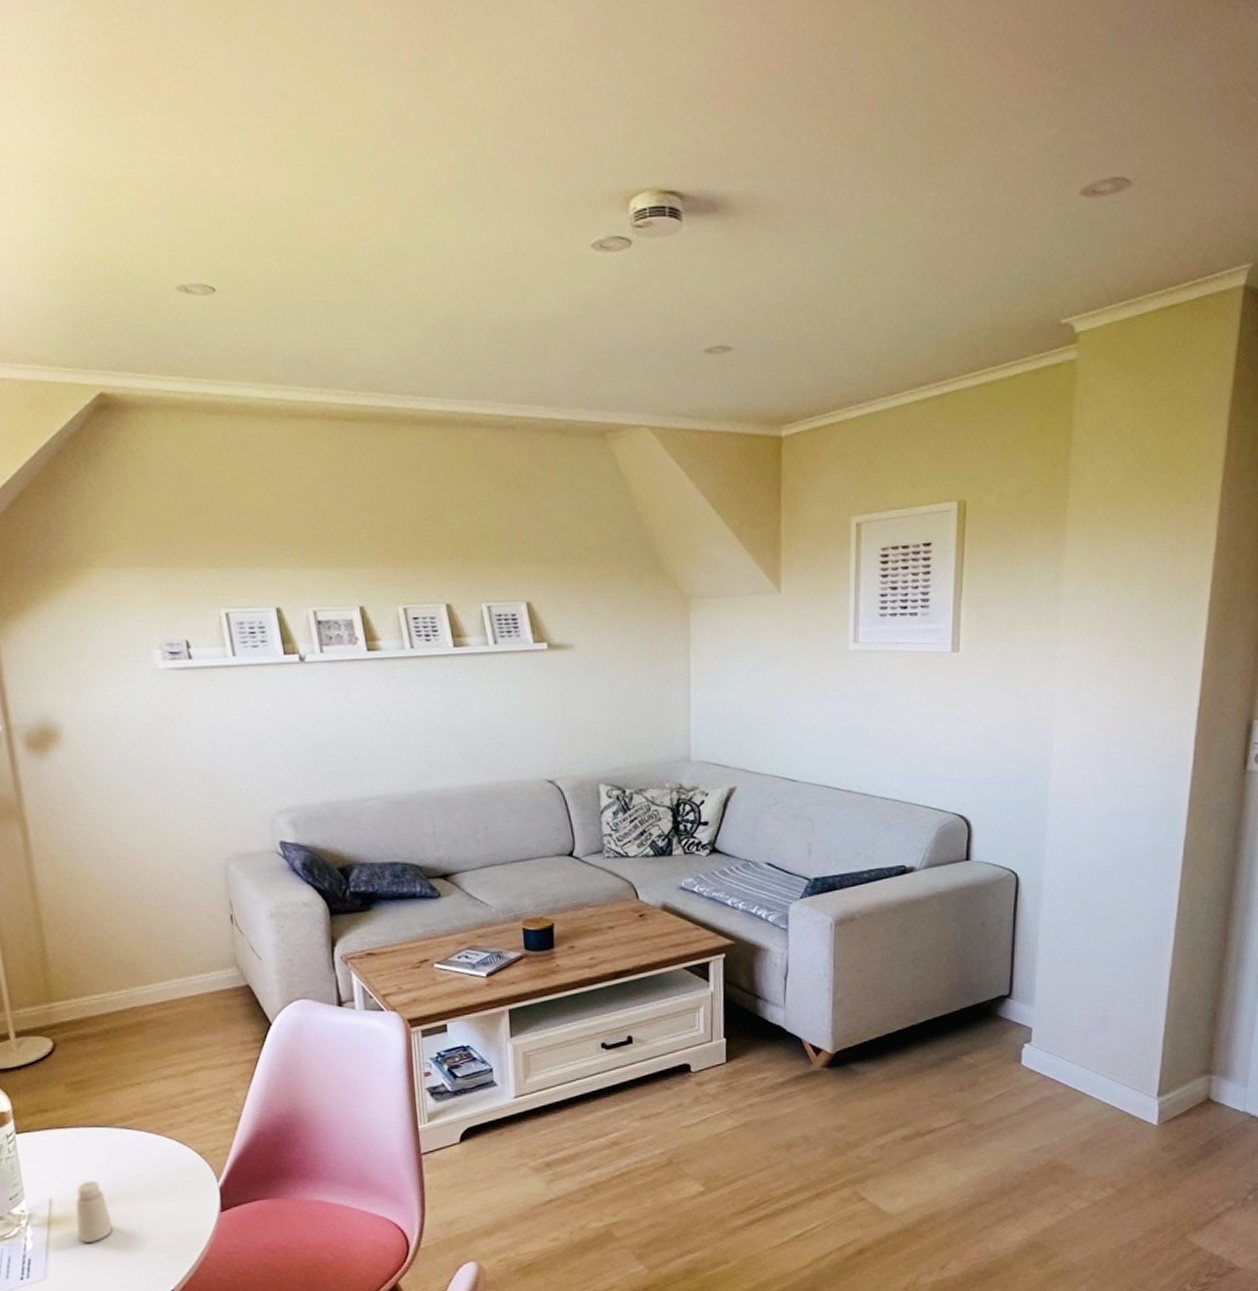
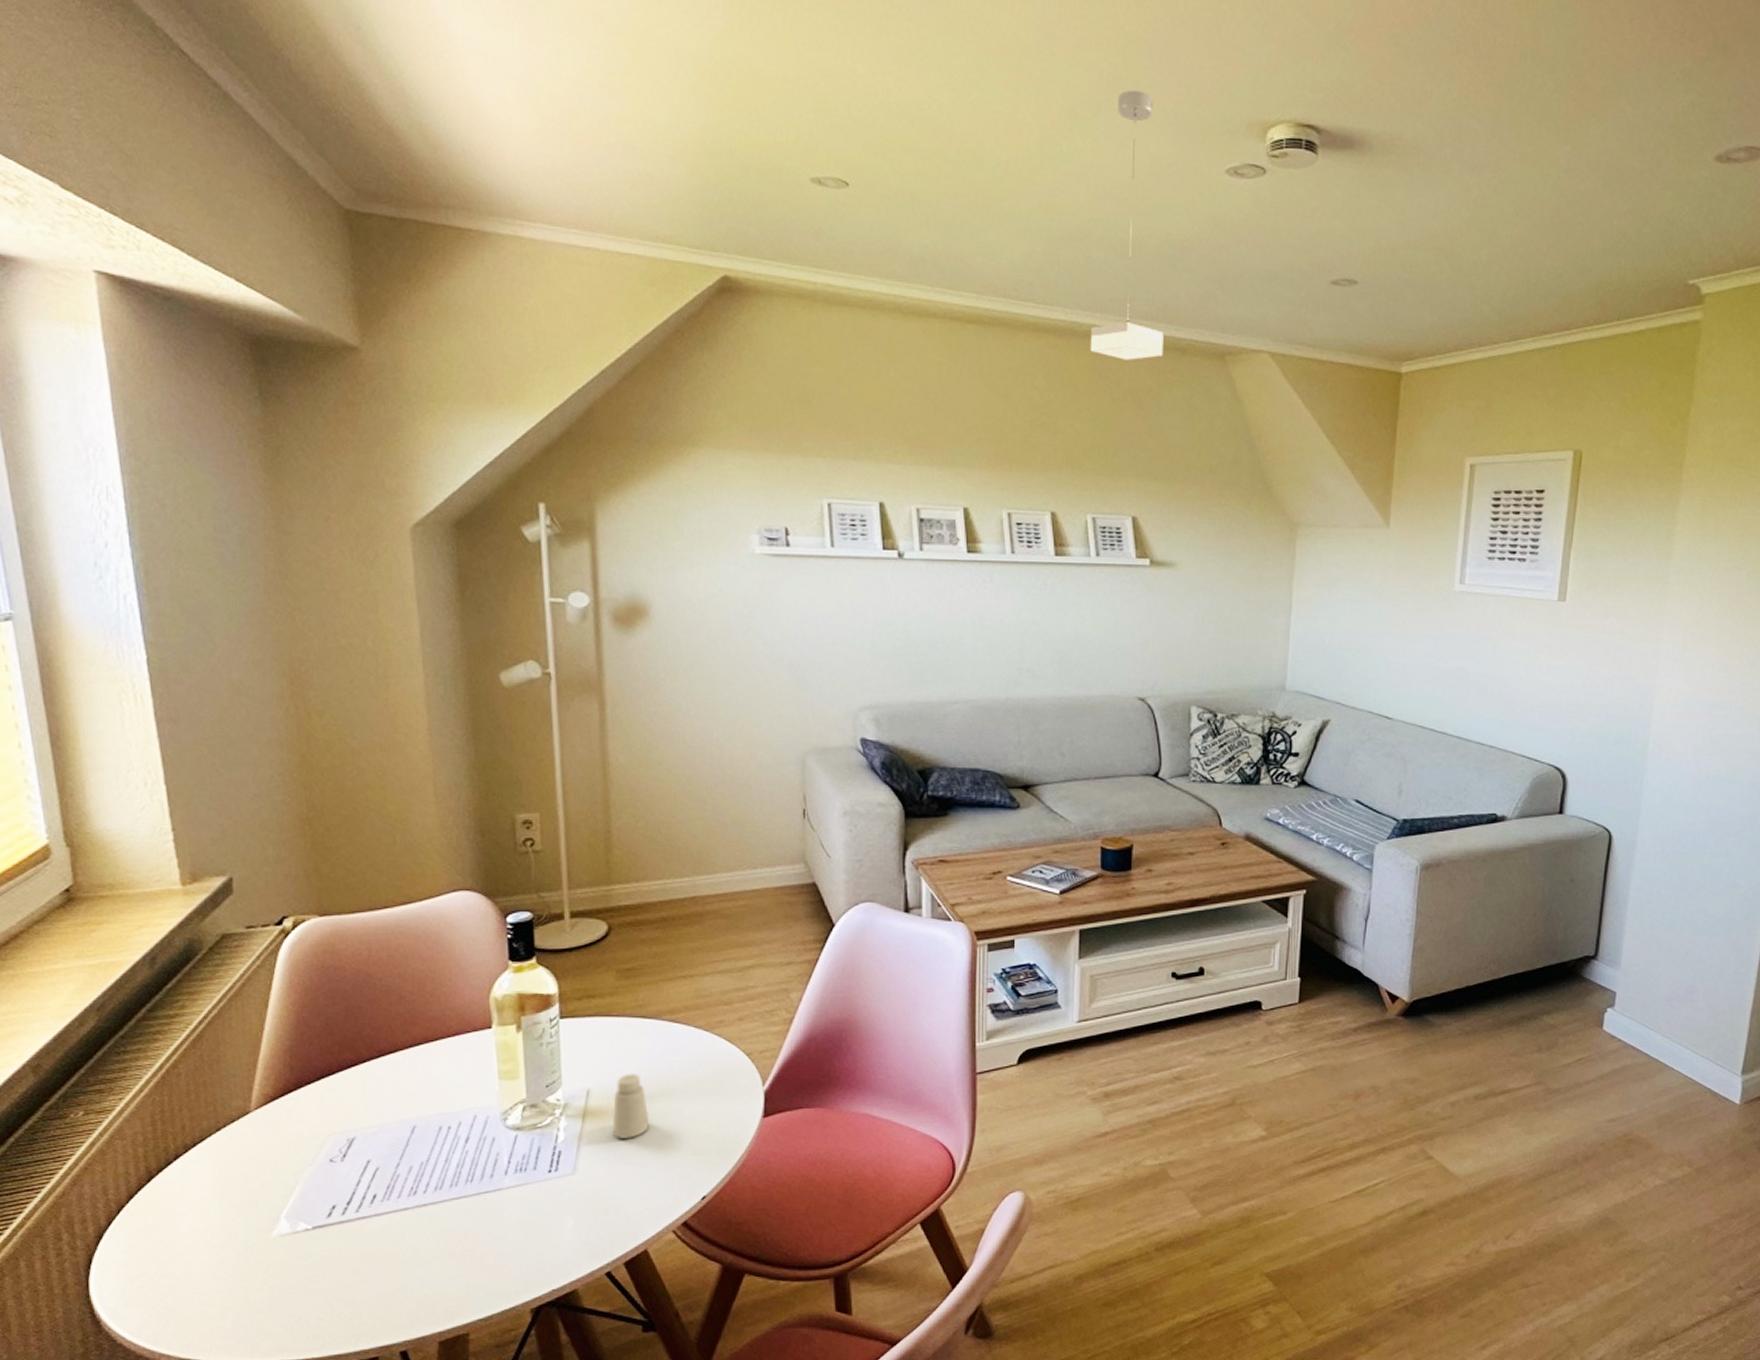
pendant lamp: none [470,170,544,446] -> present [1090,90,1164,360]

